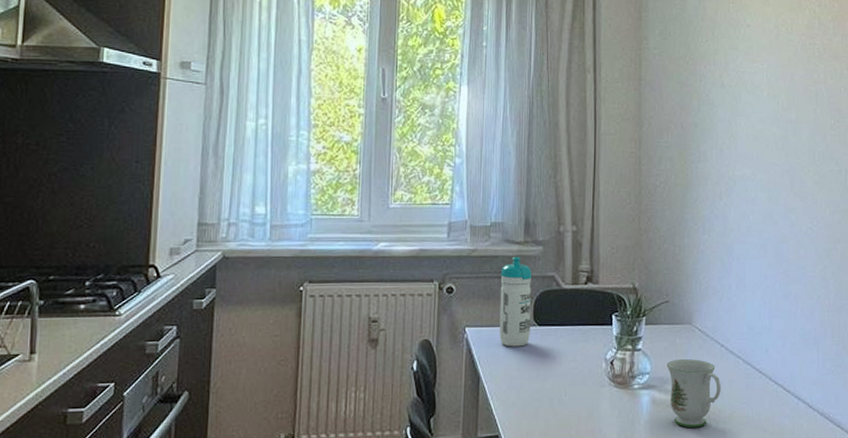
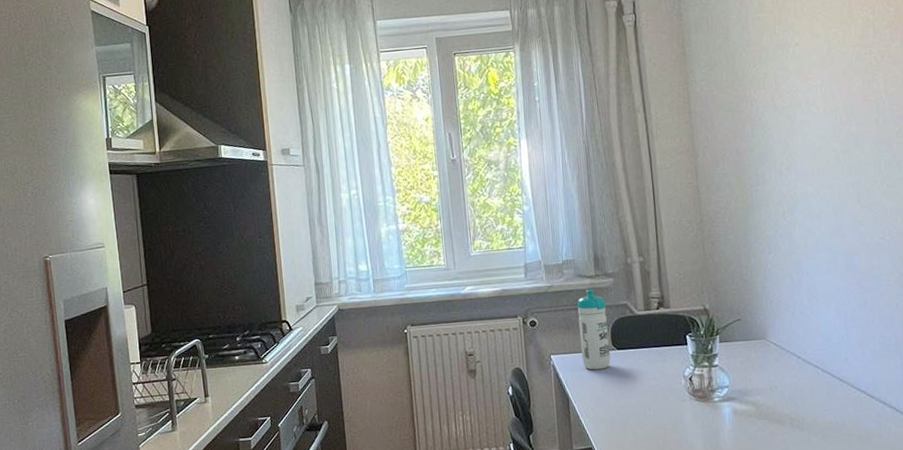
mug: present [667,359,721,428] -> none [745,371,802,435]

